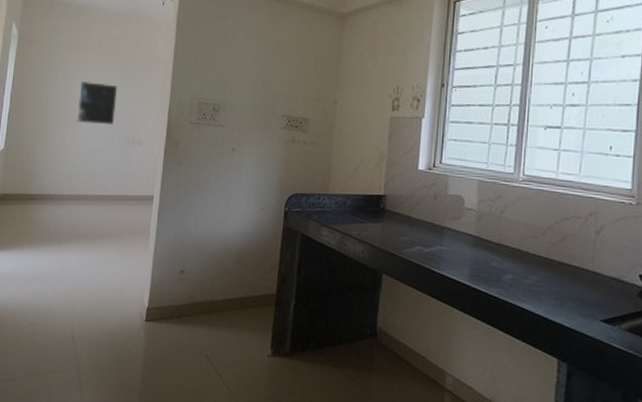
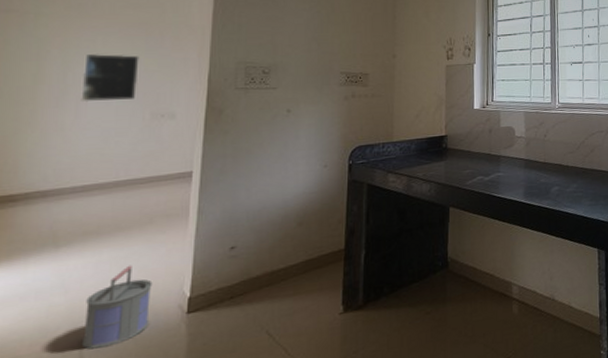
bucket: none [73,269,122,334] -> present [81,265,153,349]

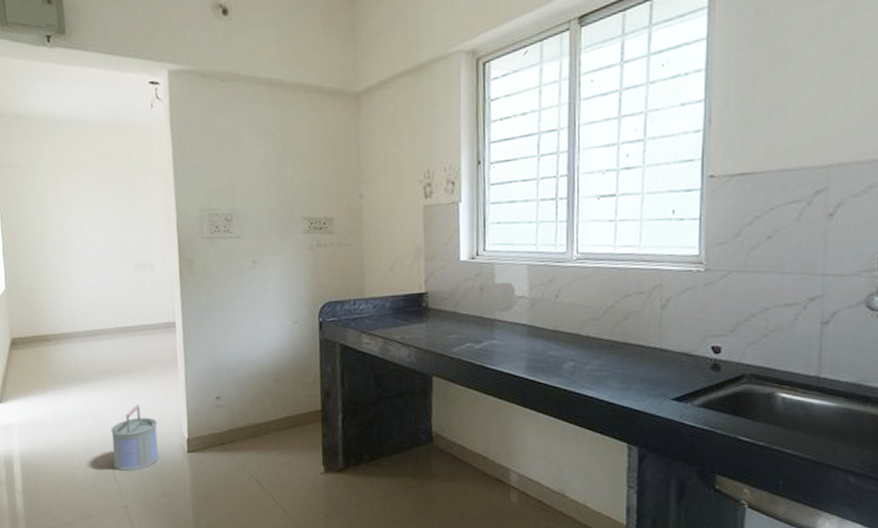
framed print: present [81,54,139,102] -> none [75,205,120,253]

